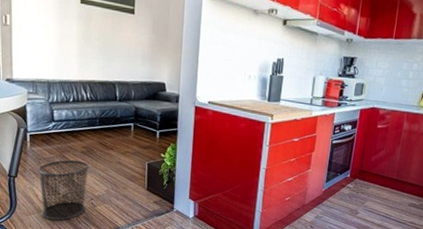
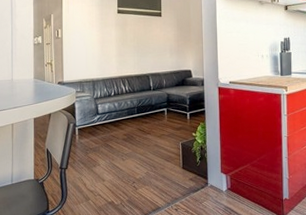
waste bin: present [38,159,90,221] -> none [86,147,131,207]

